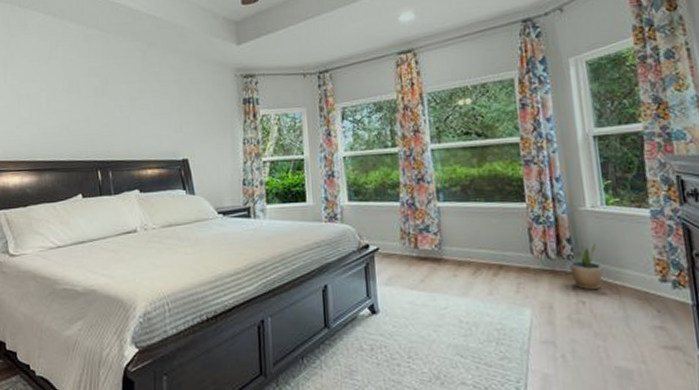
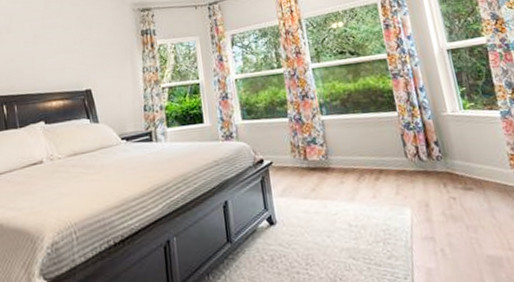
potted plant: present [569,242,603,290] -> none [439,143,468,187]

